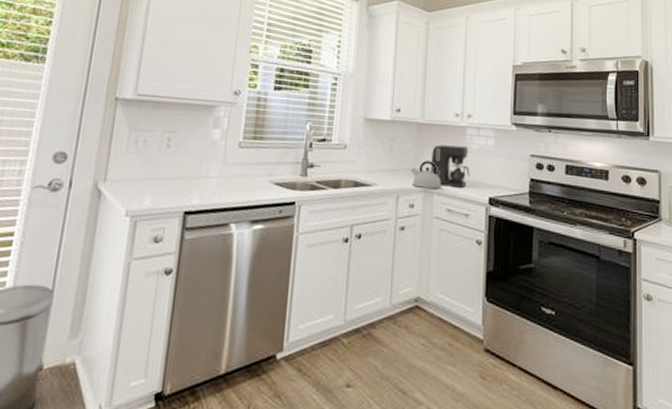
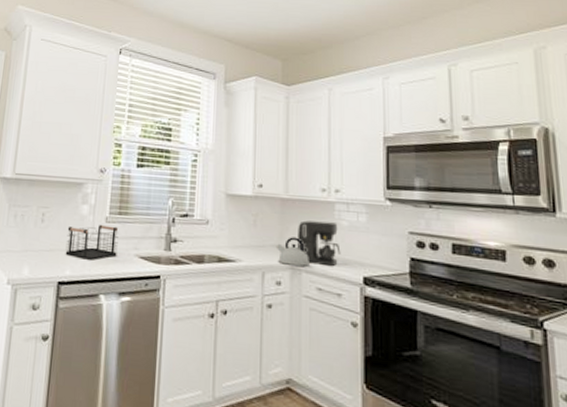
dish rack: none [193,149,253,189] -> present [65,224,119,261]

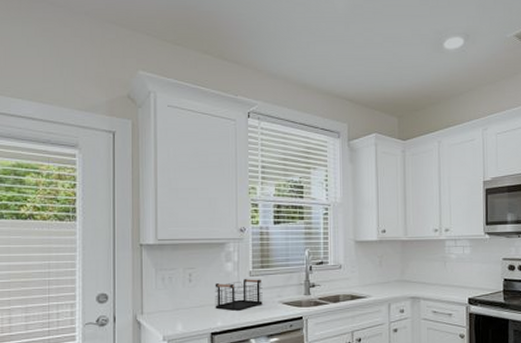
kettle: present [275,237,311,267] -> none [398,272,427,295]
coffee maker: present [298,220,341,267] -> none [416,257,451,293]

